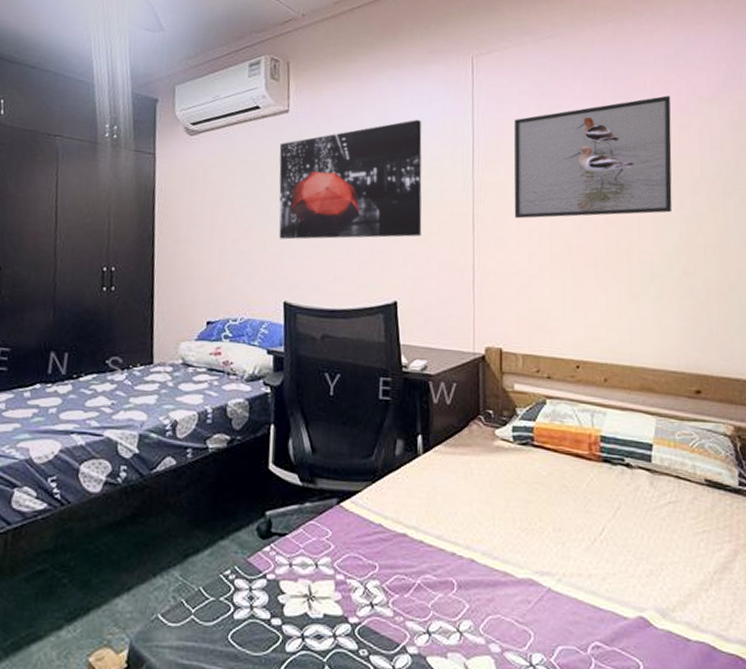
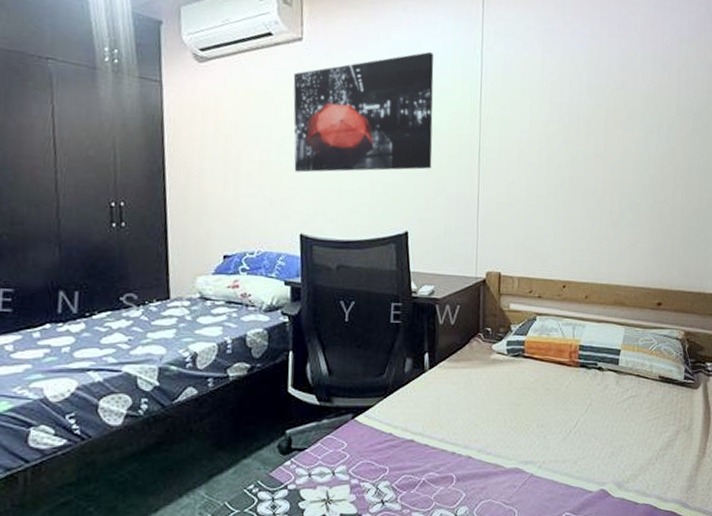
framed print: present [513,95,673,219] -> none [516,36,657,152]

